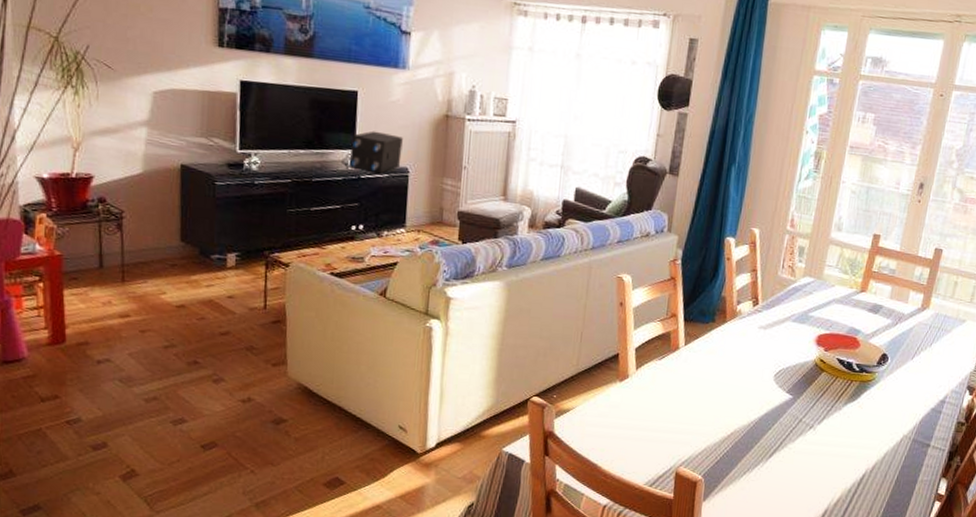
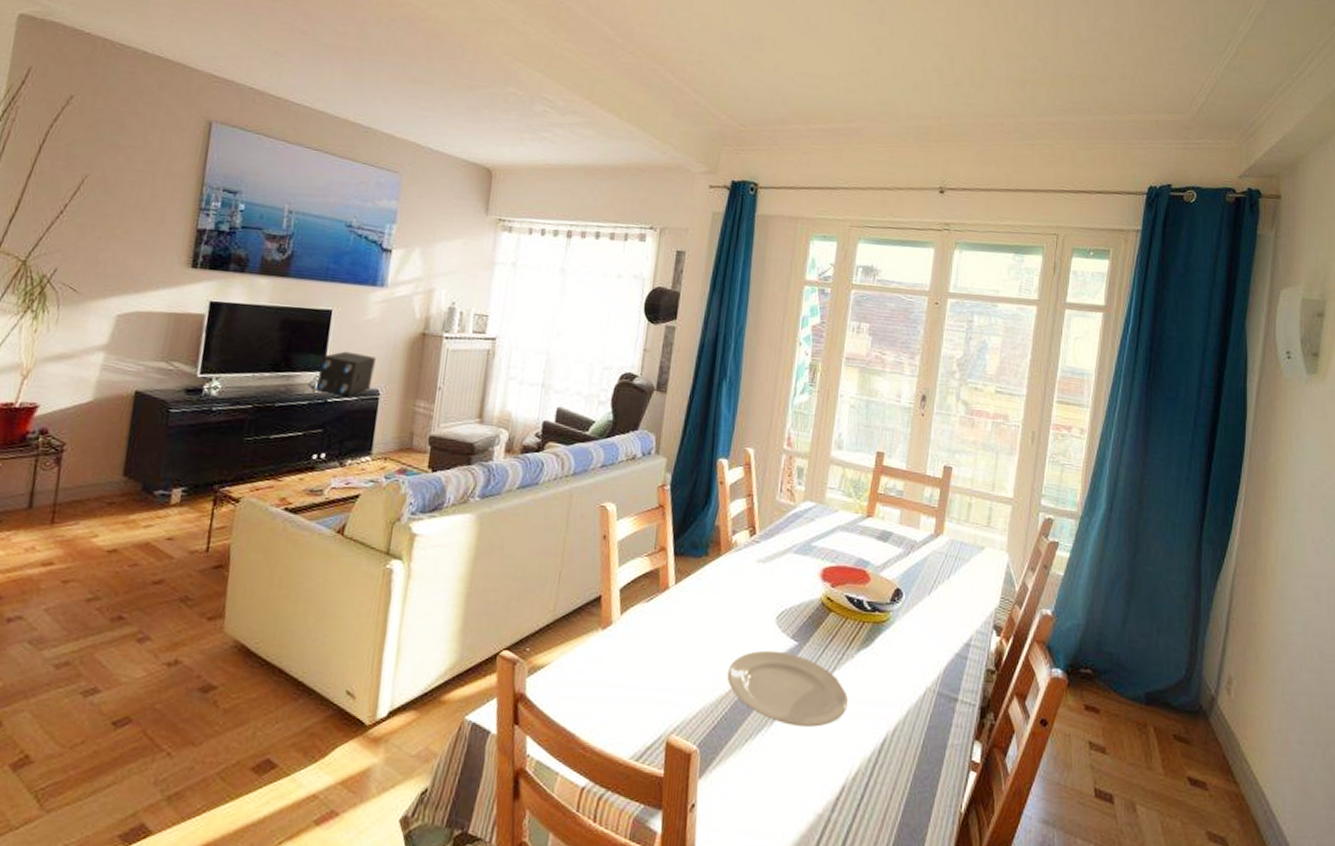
plate: none [729,402,834,464] -> present [727,650,848,727]

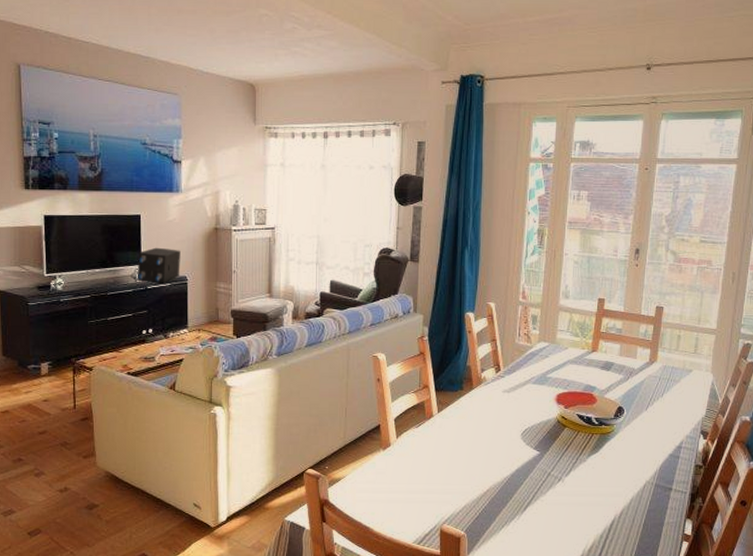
plate: present [727,650,848,727] -> none [484,459,582,514]

